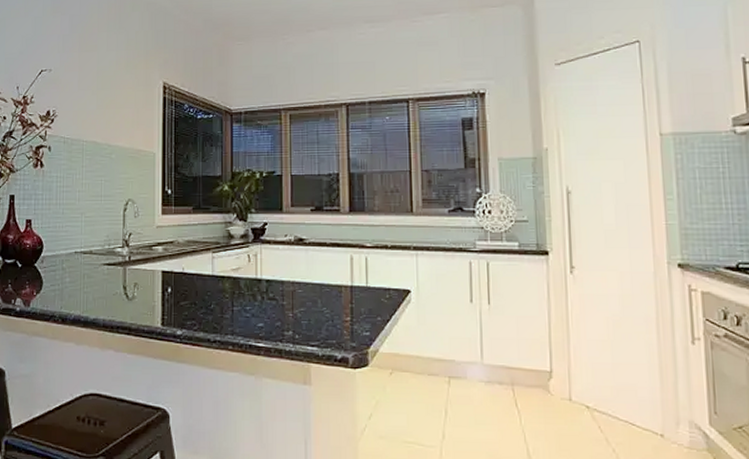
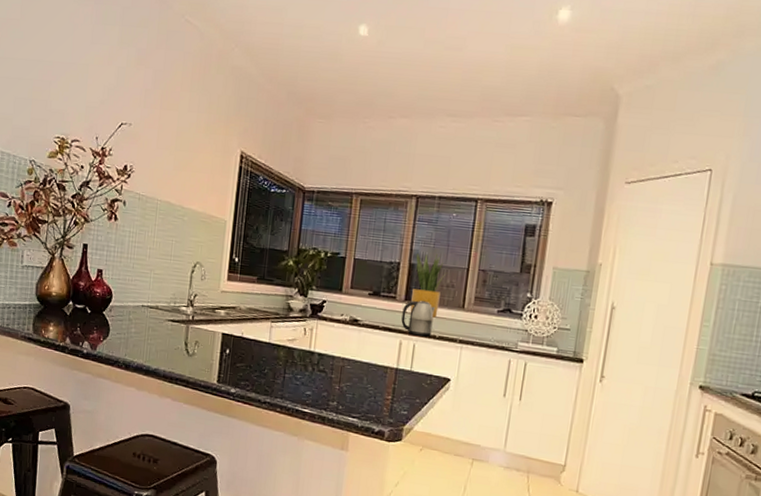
kettle: none [349,209,383,248] -> present [401,300,435,337]
planter: none [354,159,389,226] -> present [410,252,447,318]

